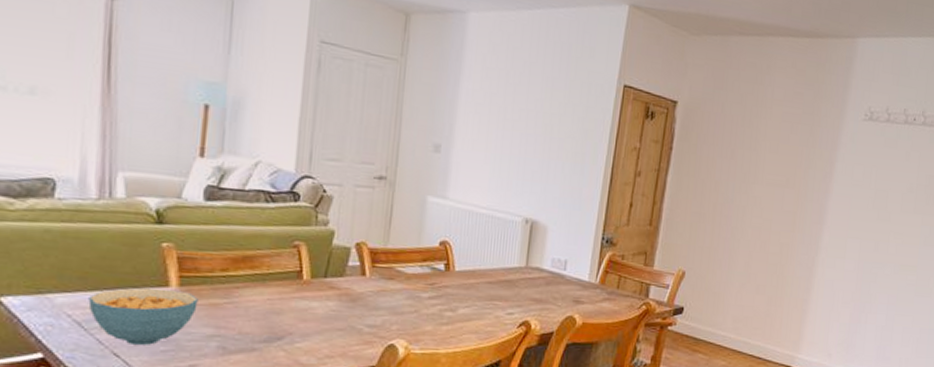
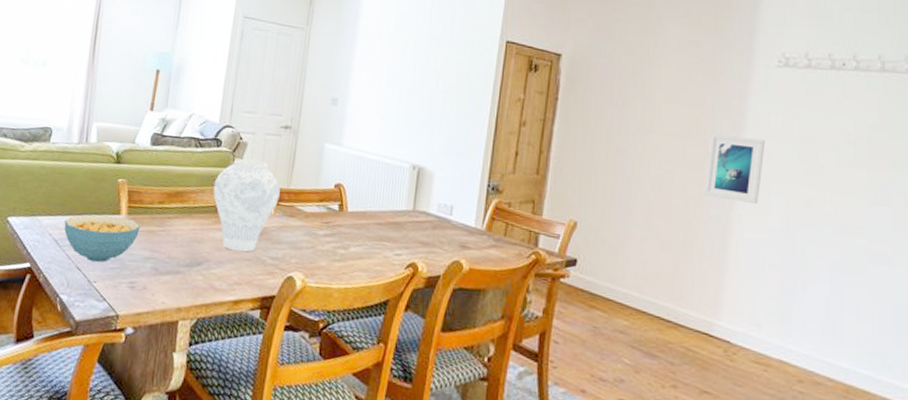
vase: none [292,215,376,322] -> present [213,158,280,252]
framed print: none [795,184,849,248] -> present [703,134,766,204]

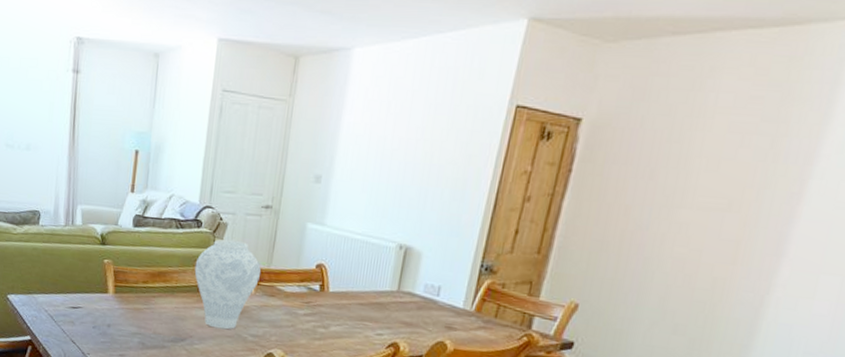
cereal bowl: present [64,214,140,262] -> none [57,293,127,337]
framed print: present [703,134,766,204] -> none [735,207,828,286]

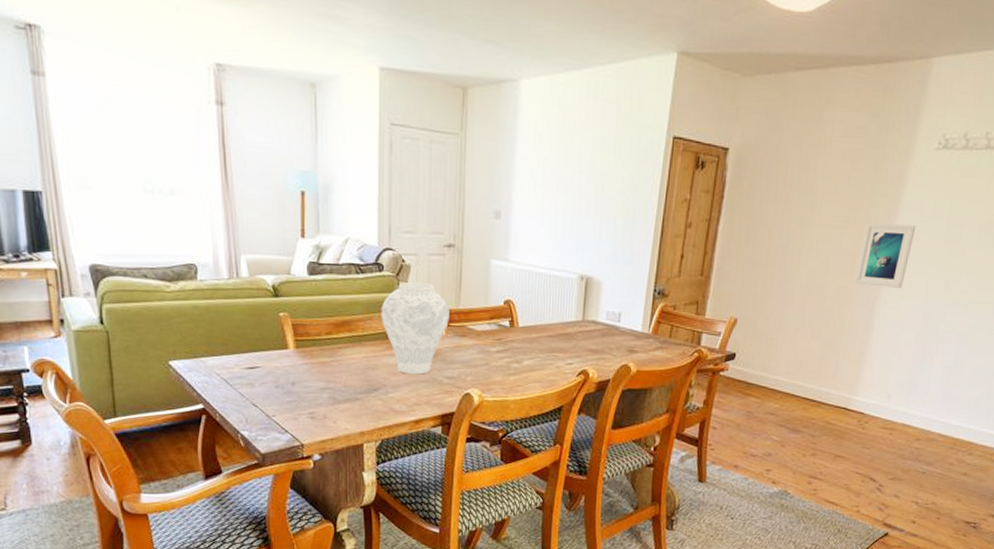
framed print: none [735,207,828,286] -> present [854,223,916,288]

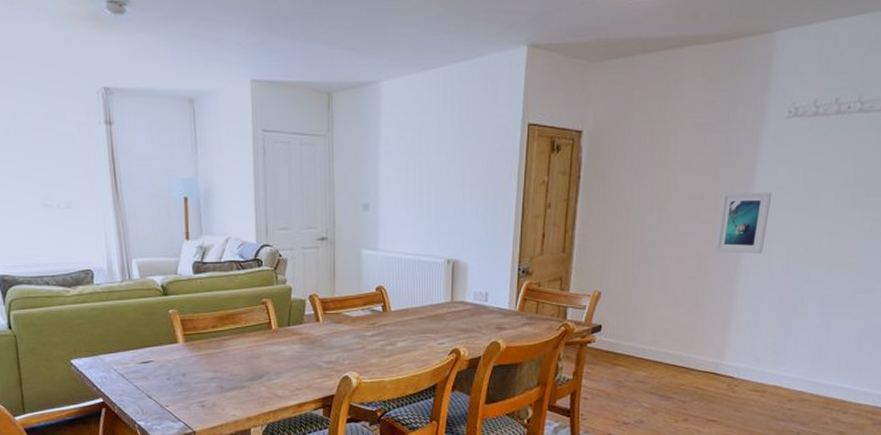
vase: present [381,281,449,375] -> none [261,274,325,361]

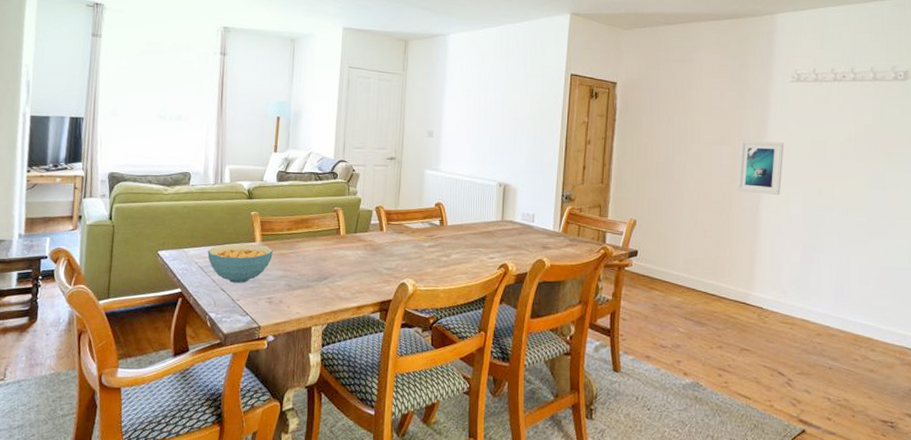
cereal bowl: none [126,345,199,388] -> present [207,243,273,283]

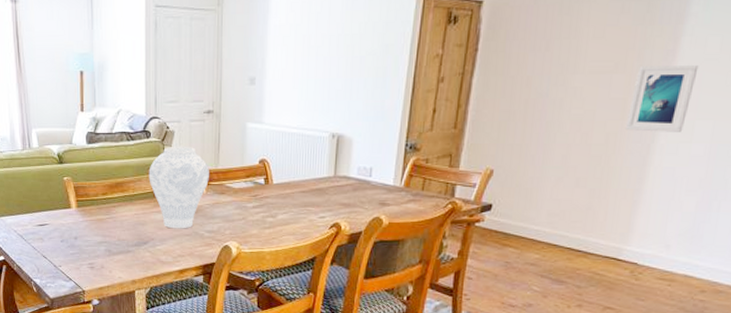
cereal bowl: present [207,243,273,283] -> none [25,210,90,250]
vase: none [333,187,390,266] -> present [149,146,209,229]

